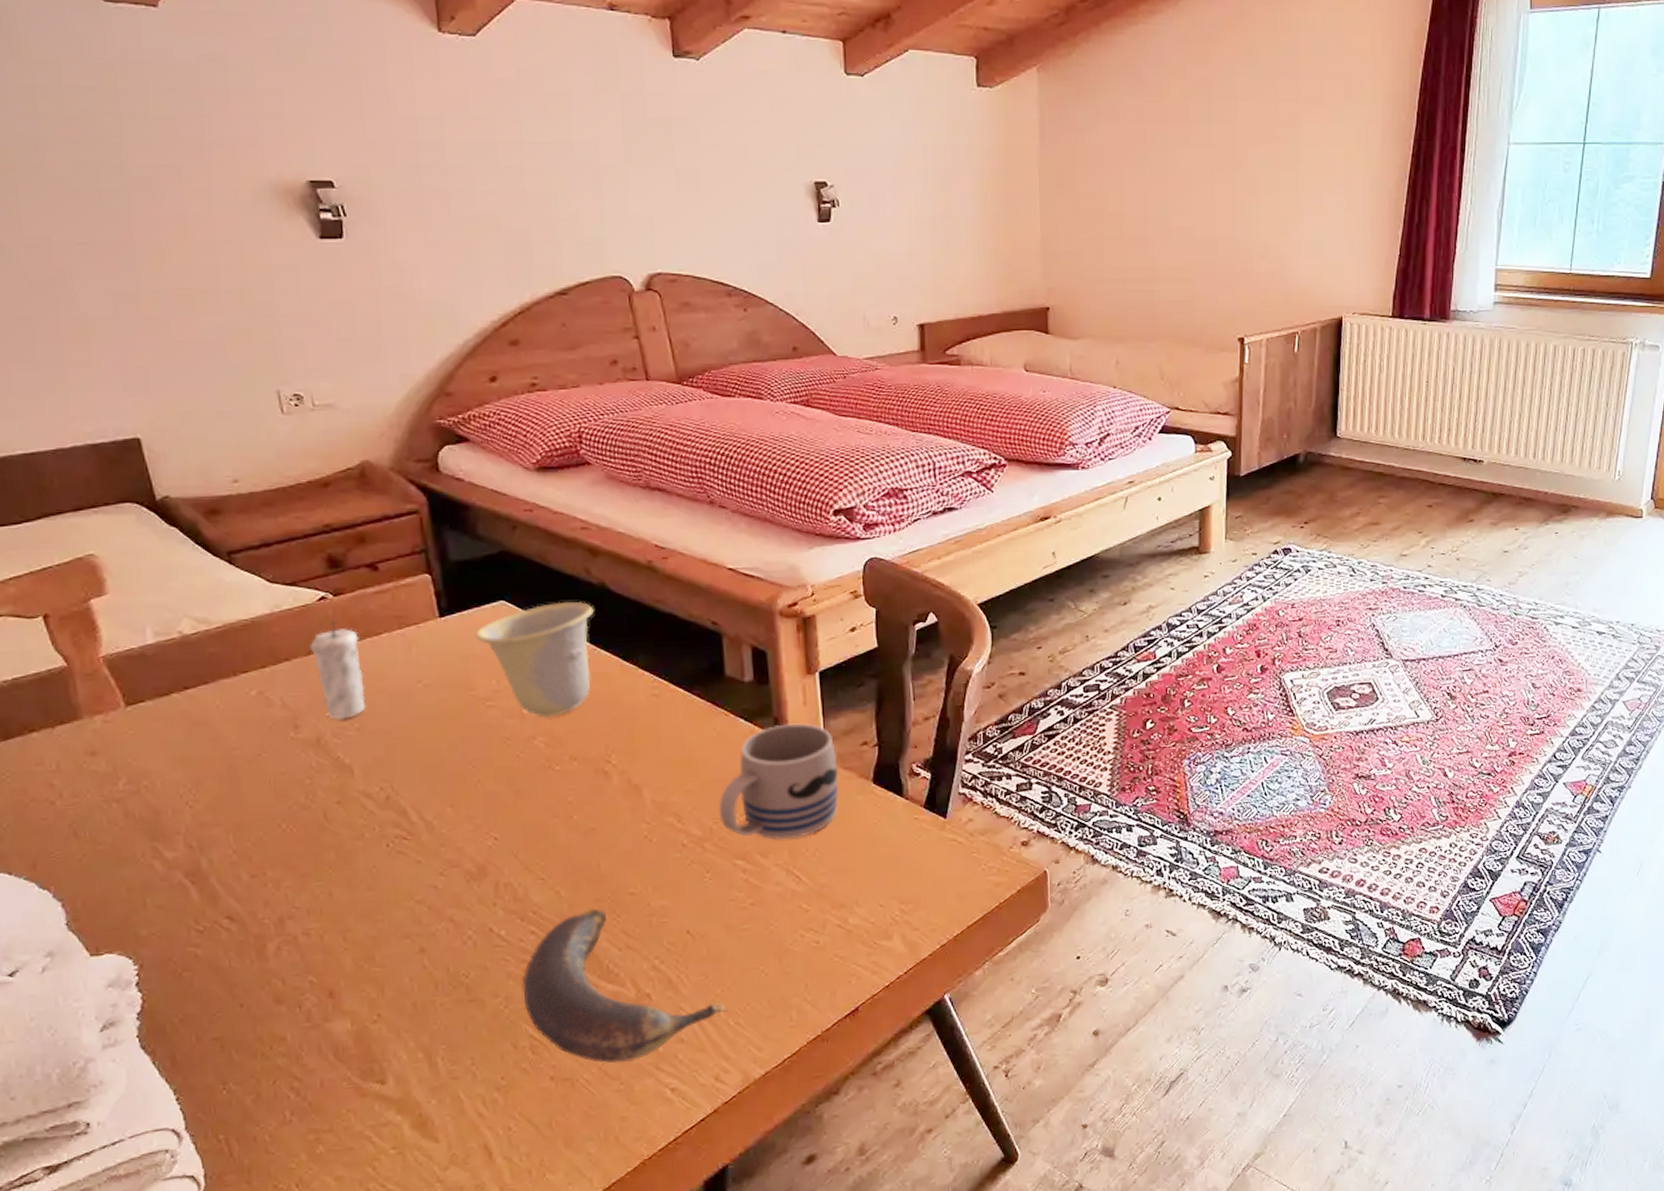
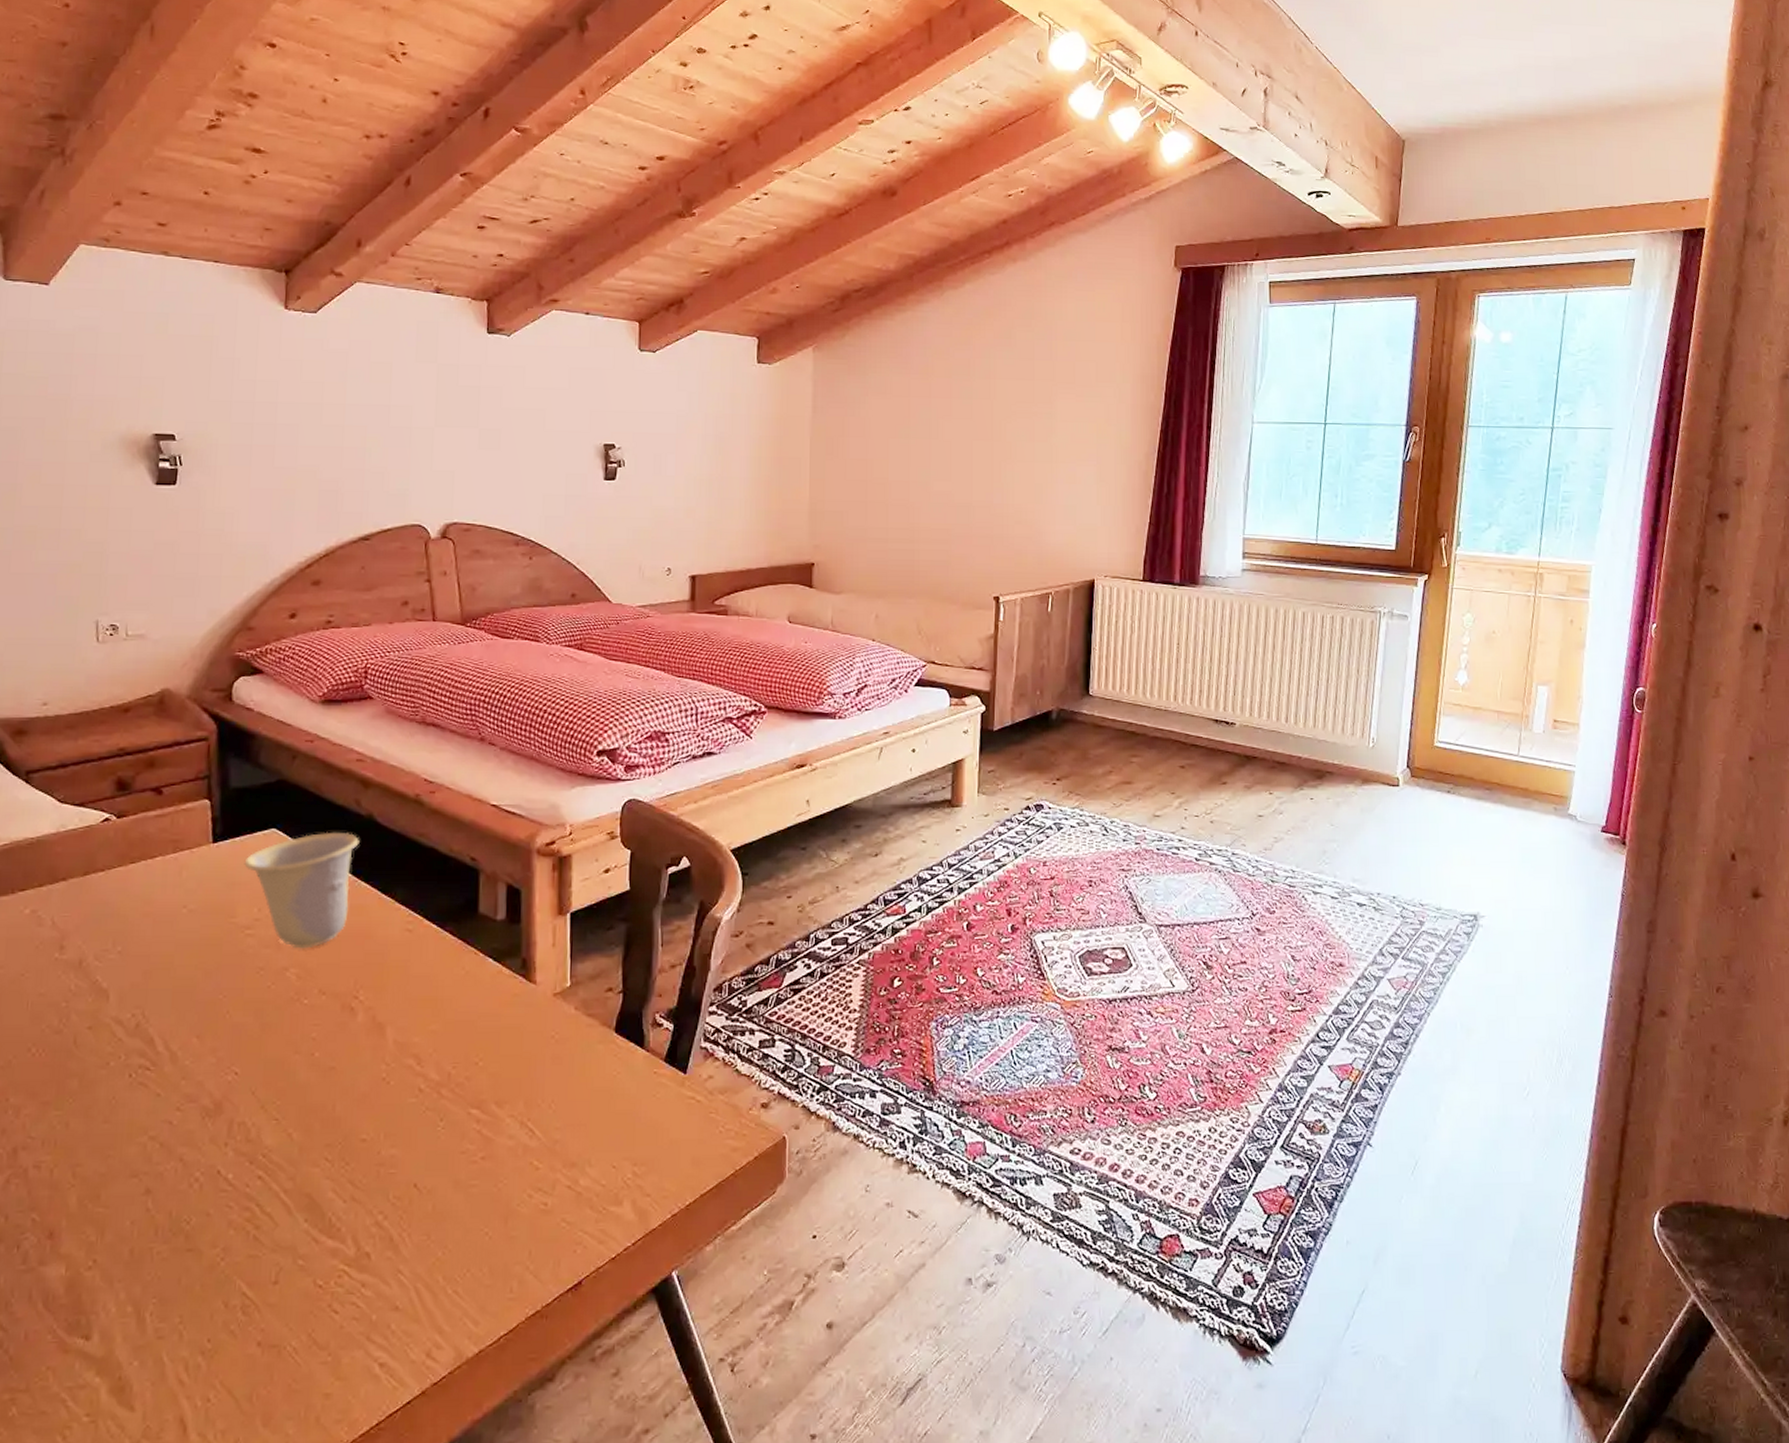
candle: present [310,616,366,719] -> none [87,838,134,942]
banana: present [522,908,728,1064] -> none [241,1154,447,1331]
mug: present [718,723,839,840] -> none [459,965,581,1089]

